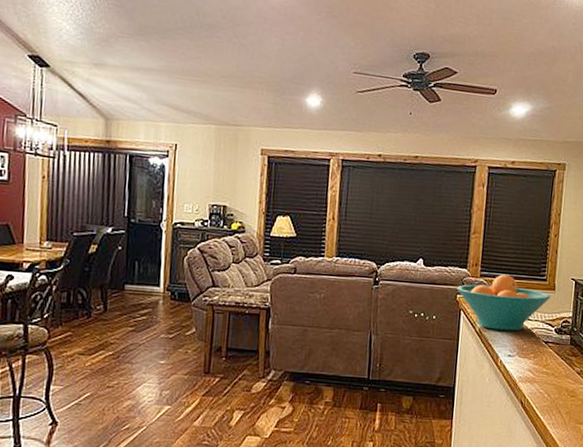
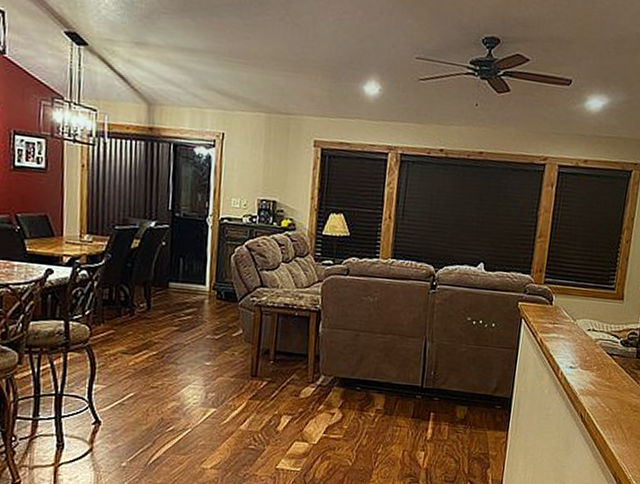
fruit bowl: present [457,275,551,331] -> none [518,282,618,342]

